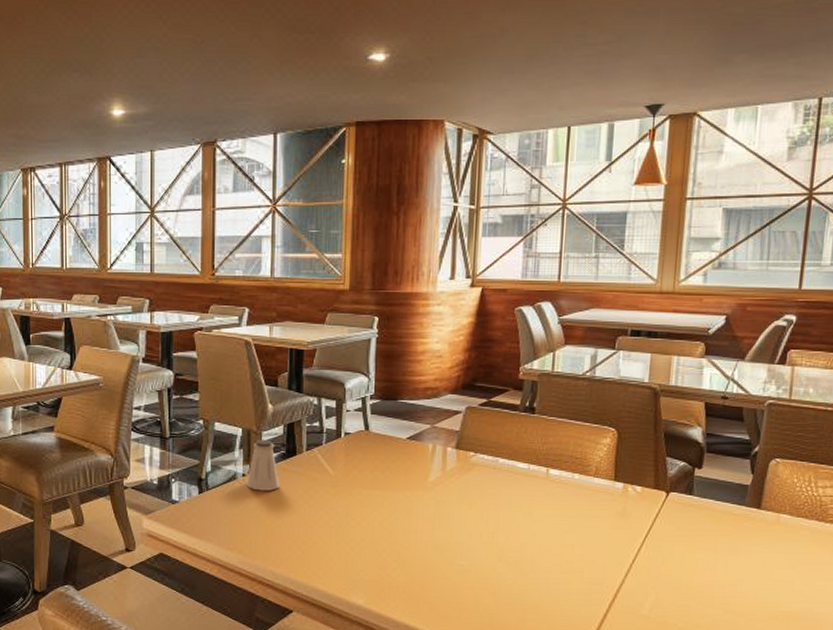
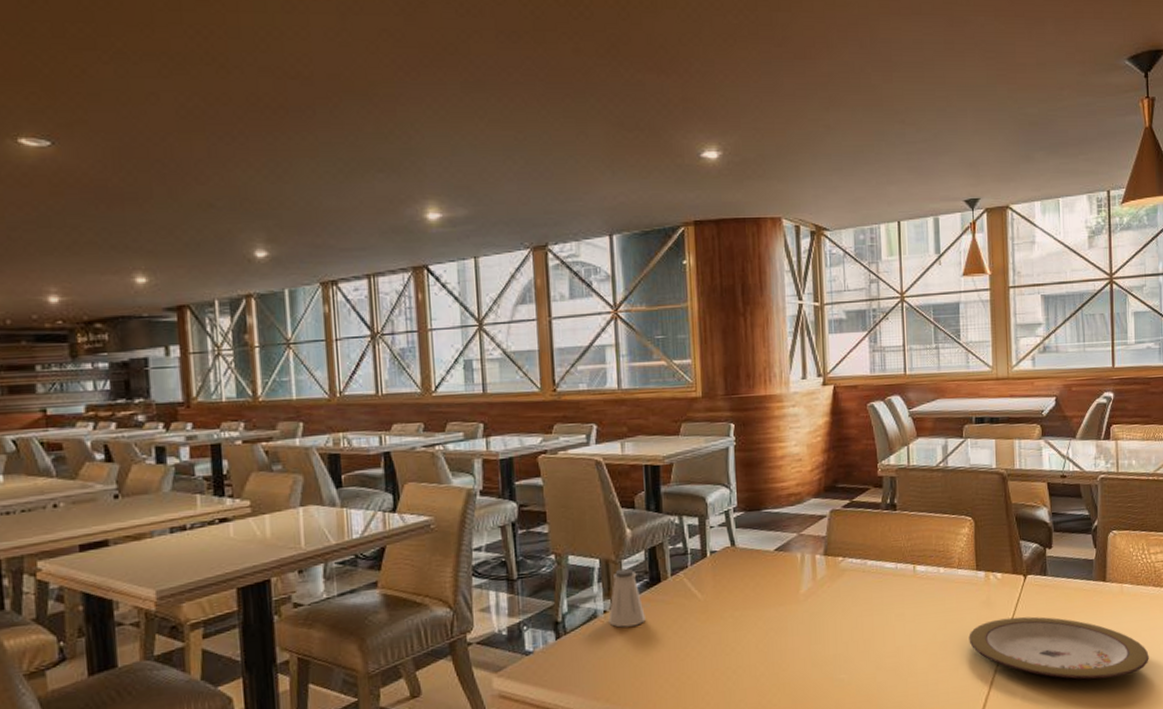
plate: none [598,531,802,605] -> present [968,616,1149,680]

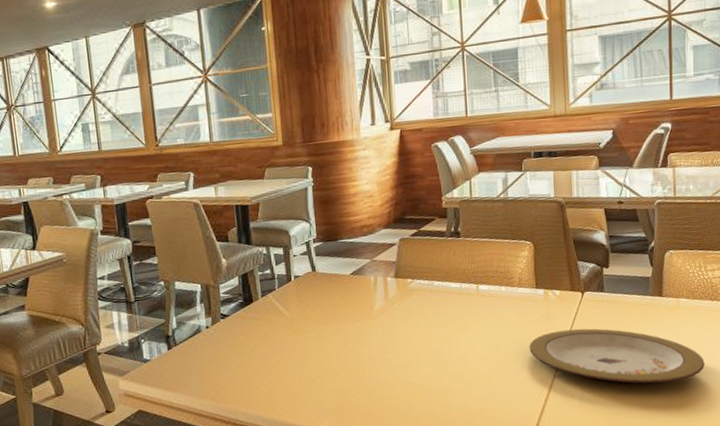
saltshaker: present [608,568,646,628] -> none [210,291,241,340]

